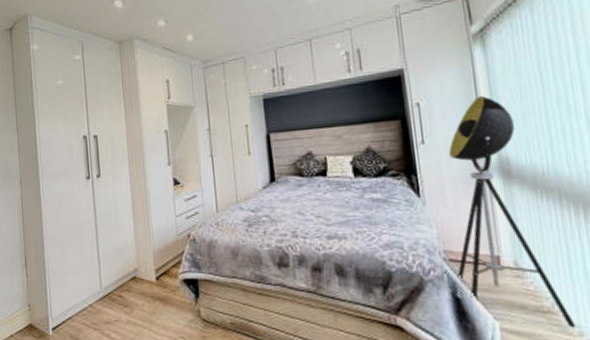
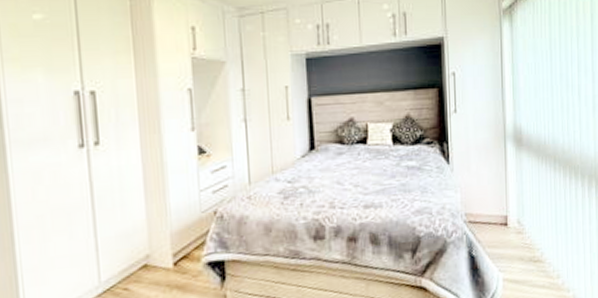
floor lamp: present [449,95,576,328] -> none [474,68,555,273]

